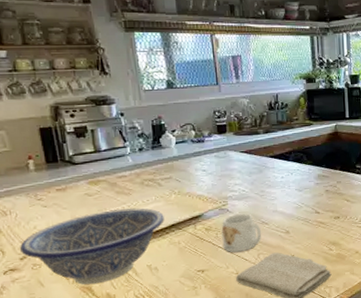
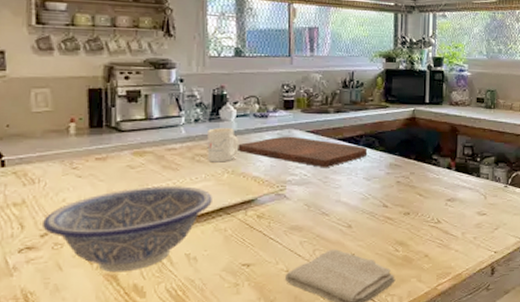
mug: none [152,154,182,186] -> present [207,128,240,163]
cutting board: none [180,157,298,184] -> present [238,136,368,168]
mug: present [221,214,262,253] -> none [274,202,321,246]

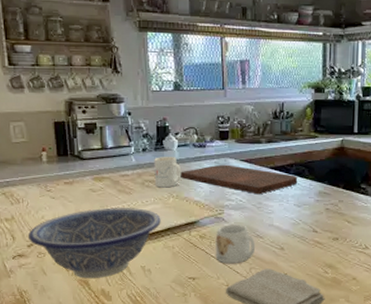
mug: none [274,202,321,246] -> present [215,224,256,264]

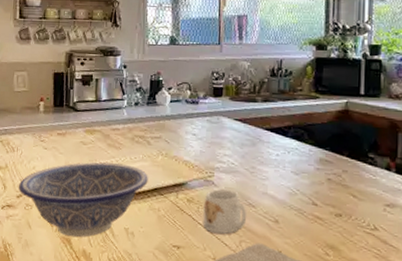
mug: present [154,157,182,188] -> none [144,111,173,145]
cutting board: present [180,164,298,195] -> none [171,122,296,158]

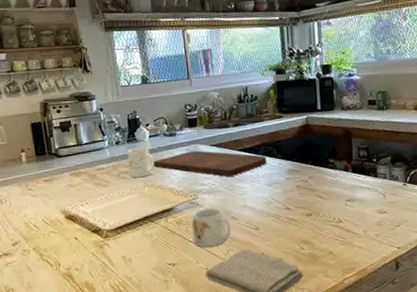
decorative bowl: present [19,162,148,237] -> none [13,199,138,273]
mug: none [144,111,173,145] -> present [127,147,155,178]
cutting board: none [171,122,296,158] -> present [153,150,267,177]

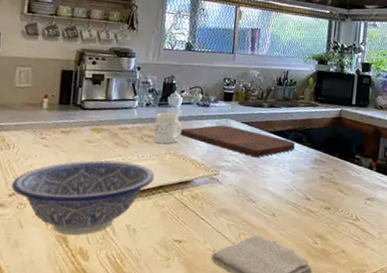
decorative bowl: none [13,199,138,273] -> present [11,160,155,236]
mug: present [192,208,232,248] -> none [205,186,248,228]

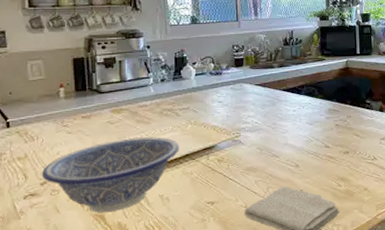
mug: present [154,112,183,145] -> none [172,85,199,116]
cutting board: present [180,124,296,158] -> none [198,89,309,116]

